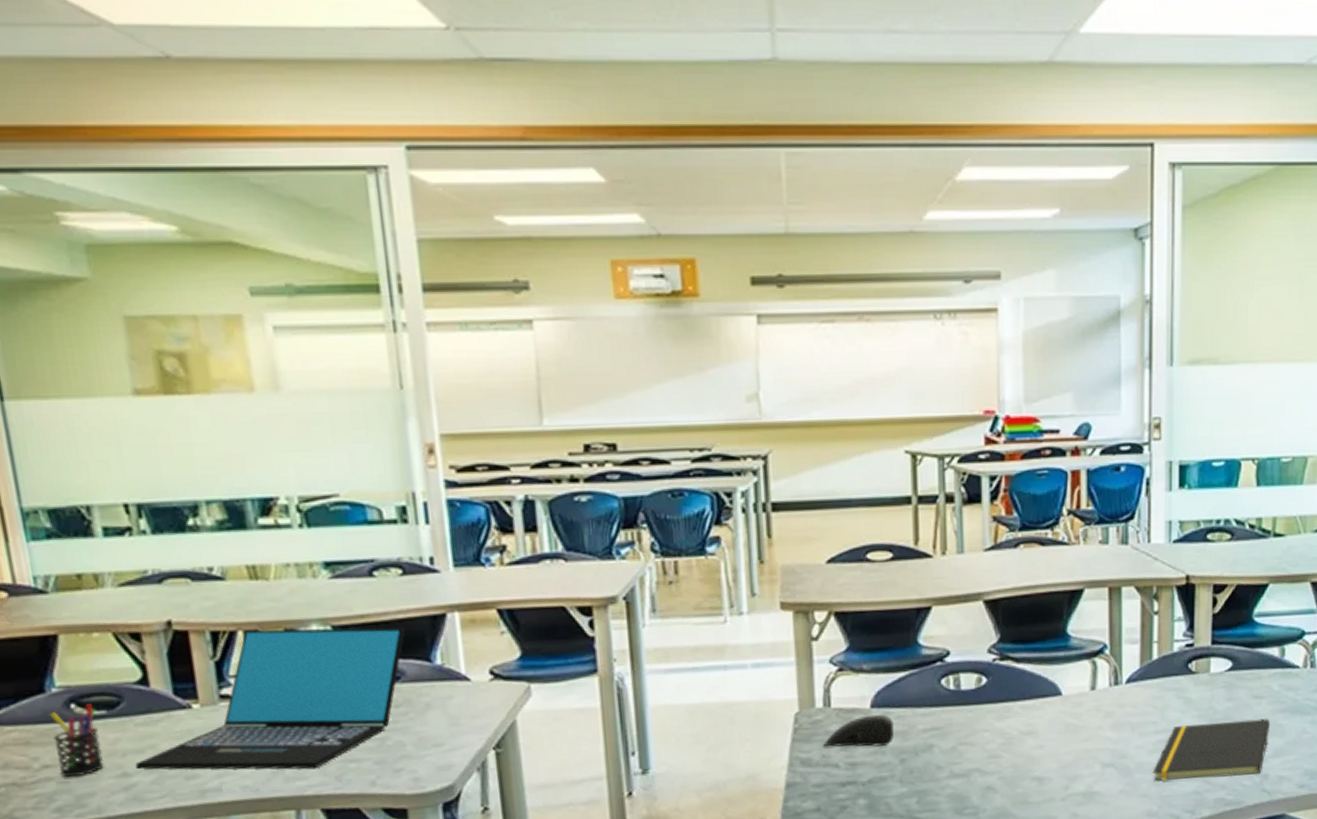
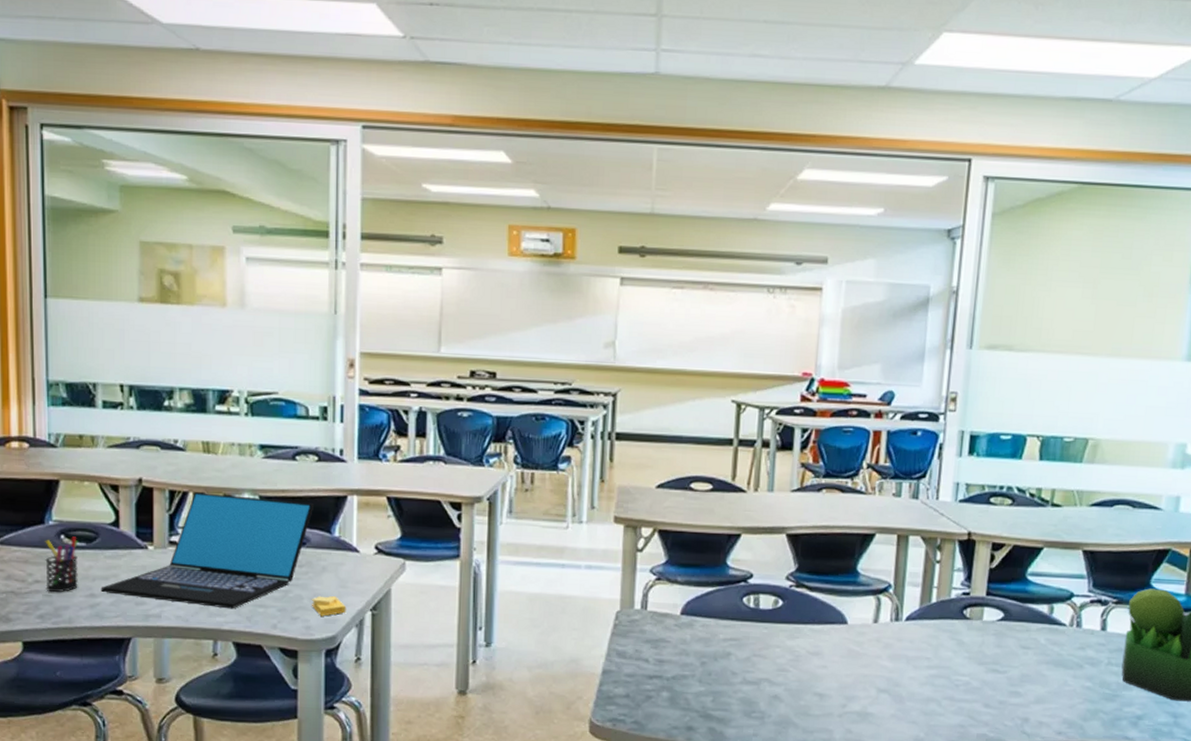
sticky notes: none [415,737,463,764] -> present [311,596,347,616]
computer mouse: present [823,714,894,747] -> none [637,620,699,649]
notepad: present [1152,718,1271,781] -> none [922,663,1035,718]

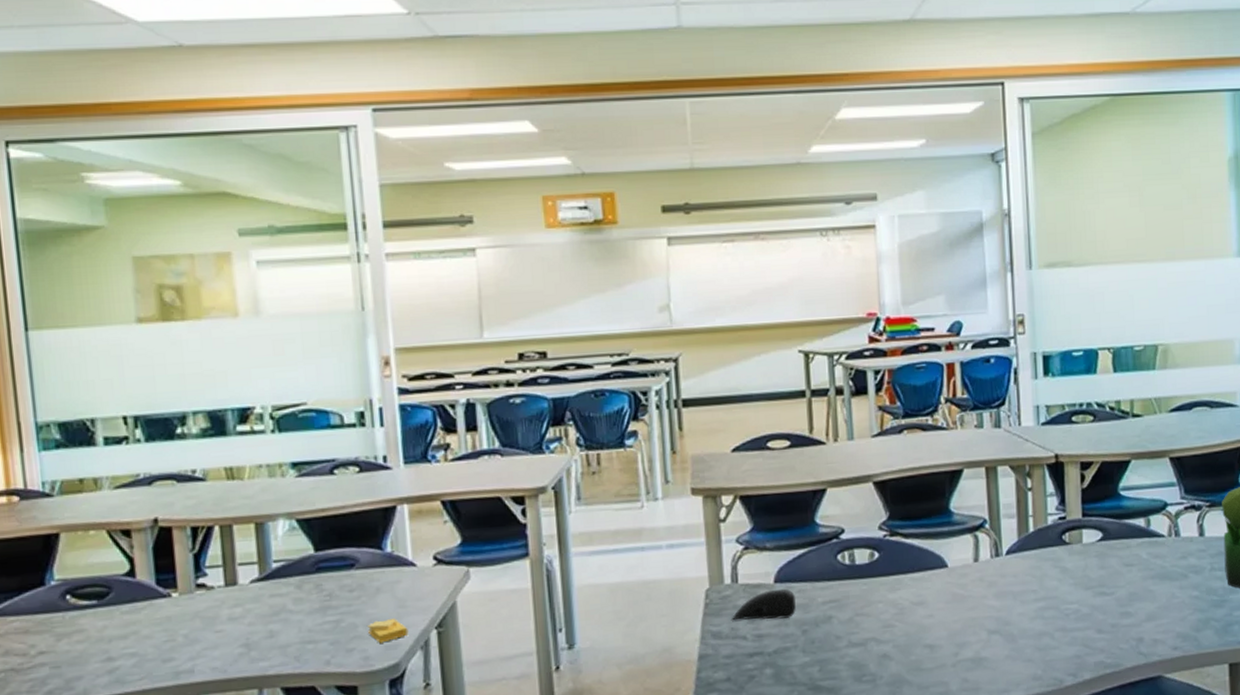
pen holder: present [45,536,79,593] -> none [47,595,92,663]
laptop: present [100,492,315,609] -> none [119,519,361,654]
computer mouse: none [637,620,699,649] -> present [732,589,796,620]

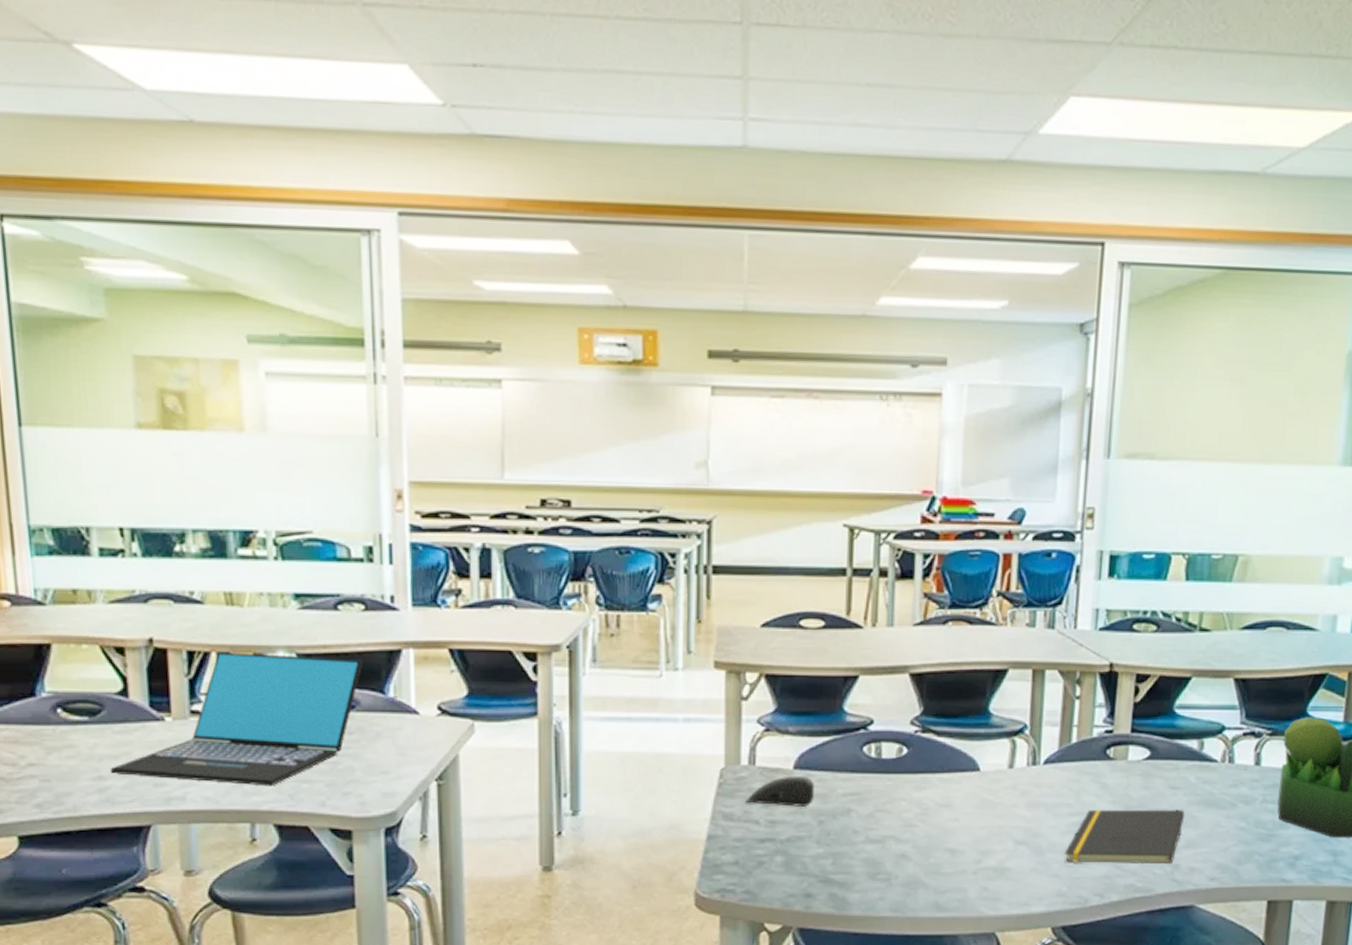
laptop: none [119,519,361,654] -> present [110,652,363,786]
sticky notes: present [366,619,409,643] -> none [364,766,408,790]
notepad: none [1035,584,1142,646] -> present [1064,809,1186,865]

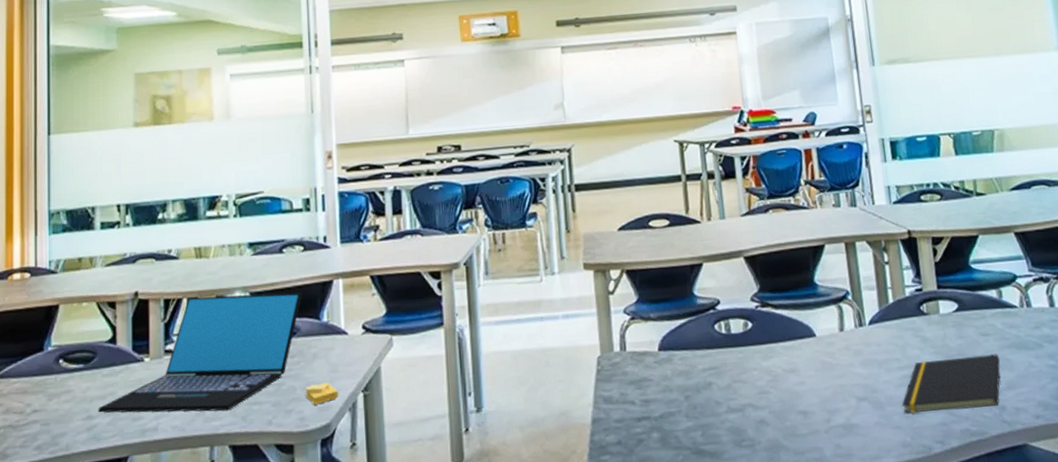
sticky notes: none [364,766,408,790] -> present [304,382,339,405]
computer mouse: present [746,776,814,807] -> none [621,356,679,386]

